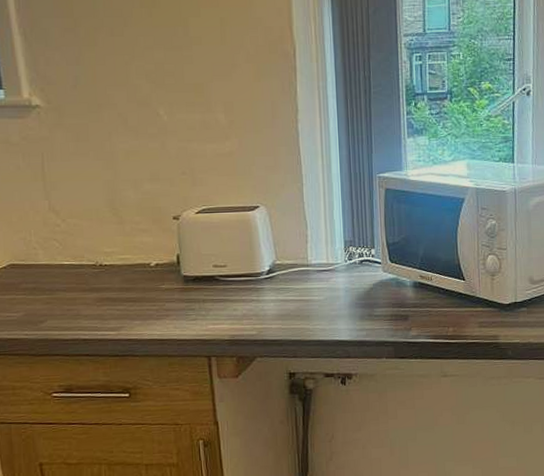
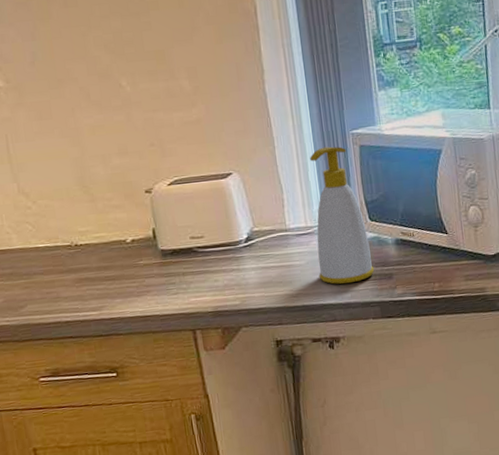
soap bottle: none [335,187,391,322] -> present [309,146,375,284]

